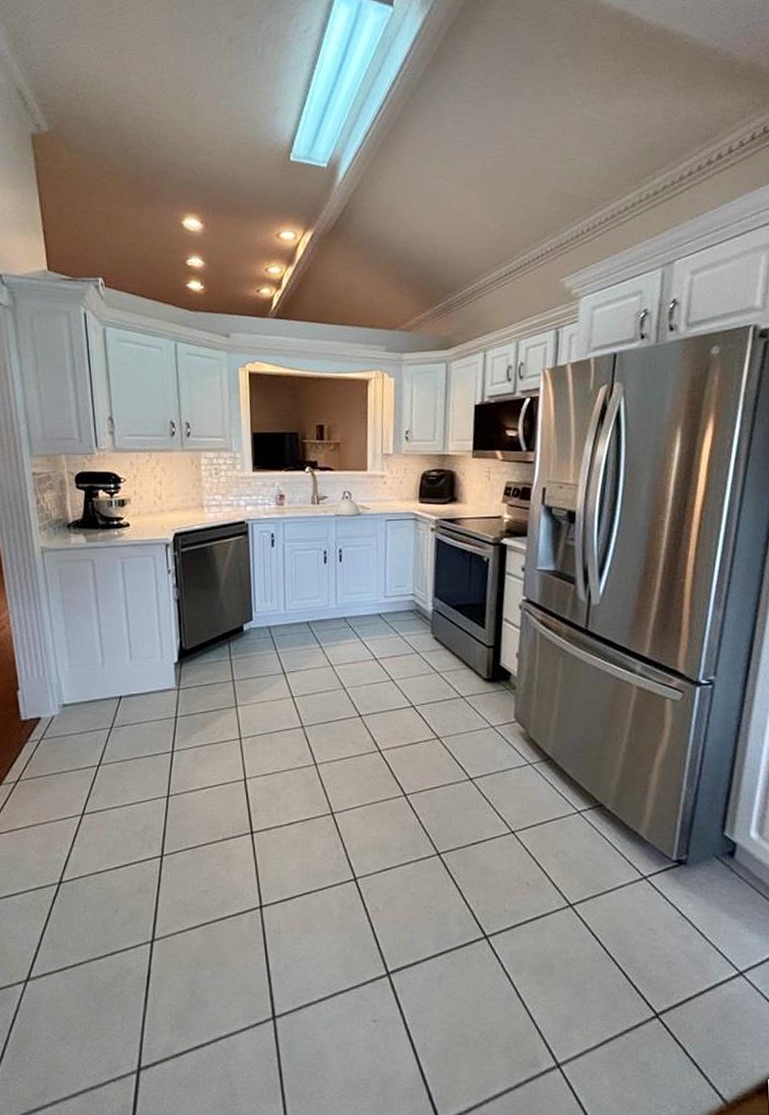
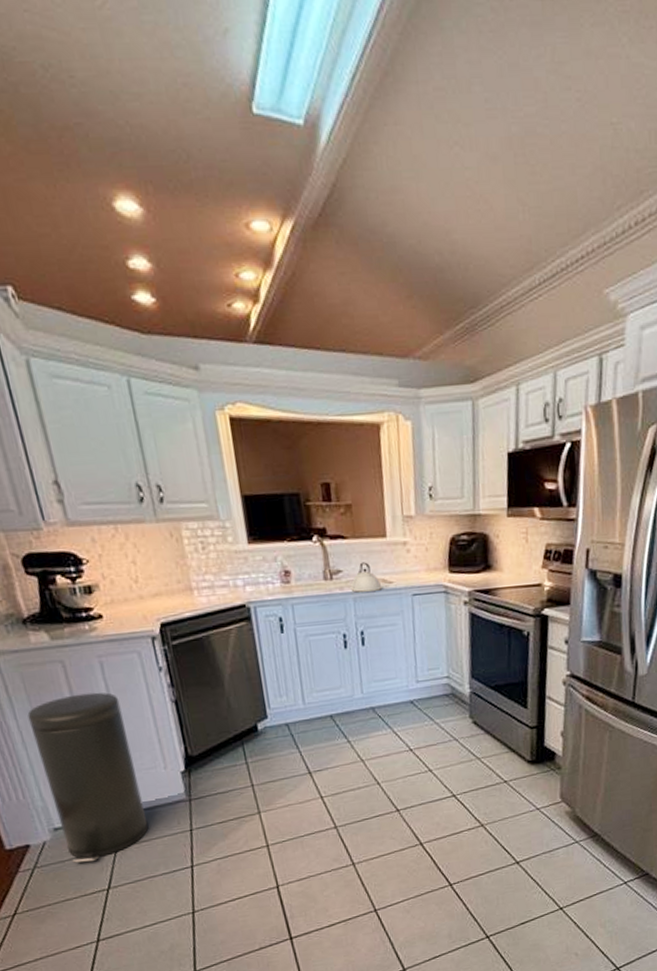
pedal bin: none [58,588,141,739] -> present [27,692,149,863]

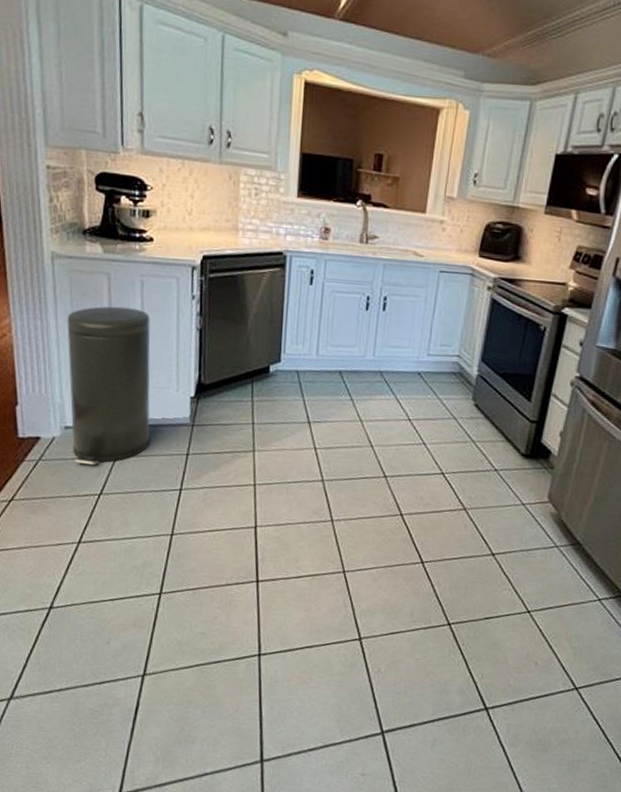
kettle: present [350,562,381,593] -> none [382,232,412,262]

